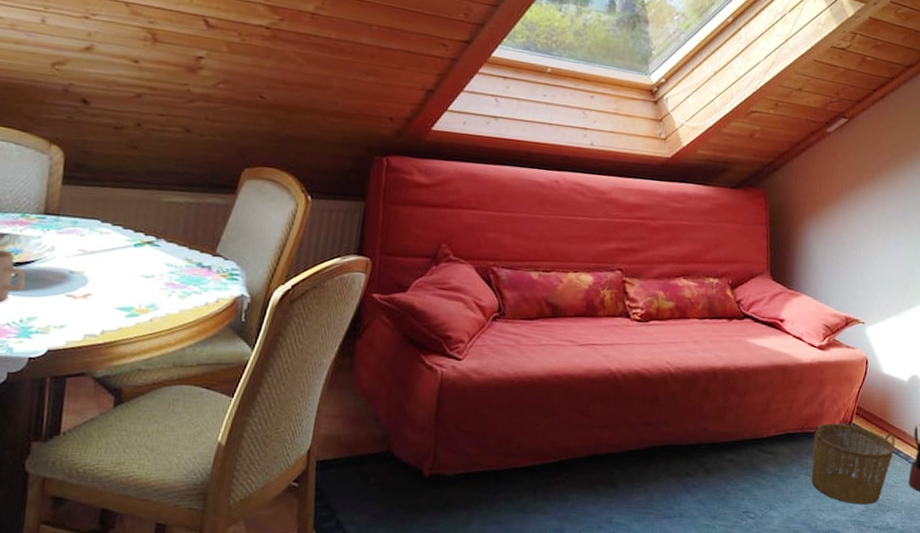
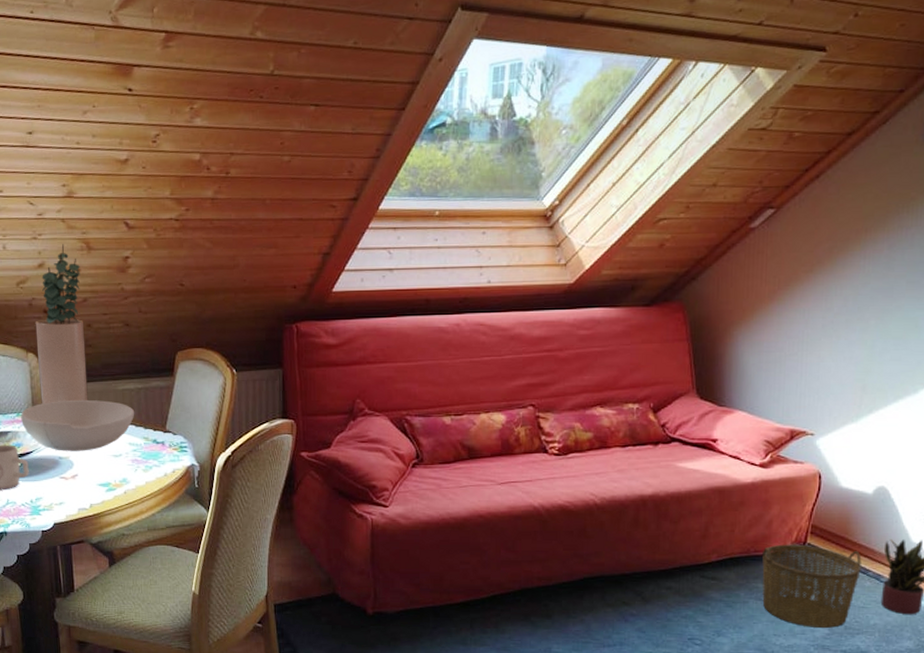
bowl: none [26,205,180,268] -> present [21,399,135,451]
vase: none [58,30,140,210] -> present [35,244,88,405]

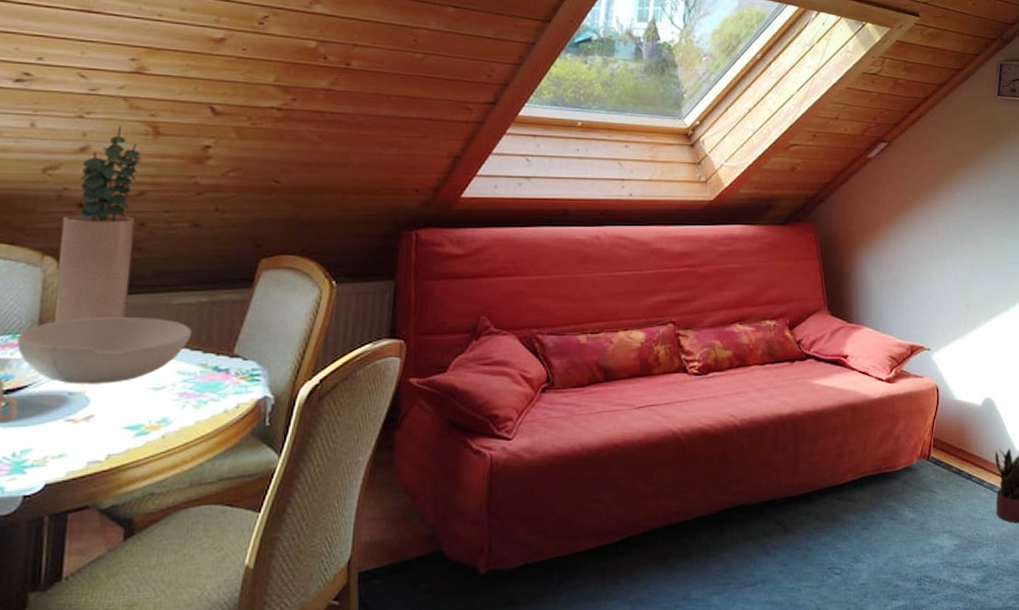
basket: present [761,544,862,628] -> none [892,458,978,545]

